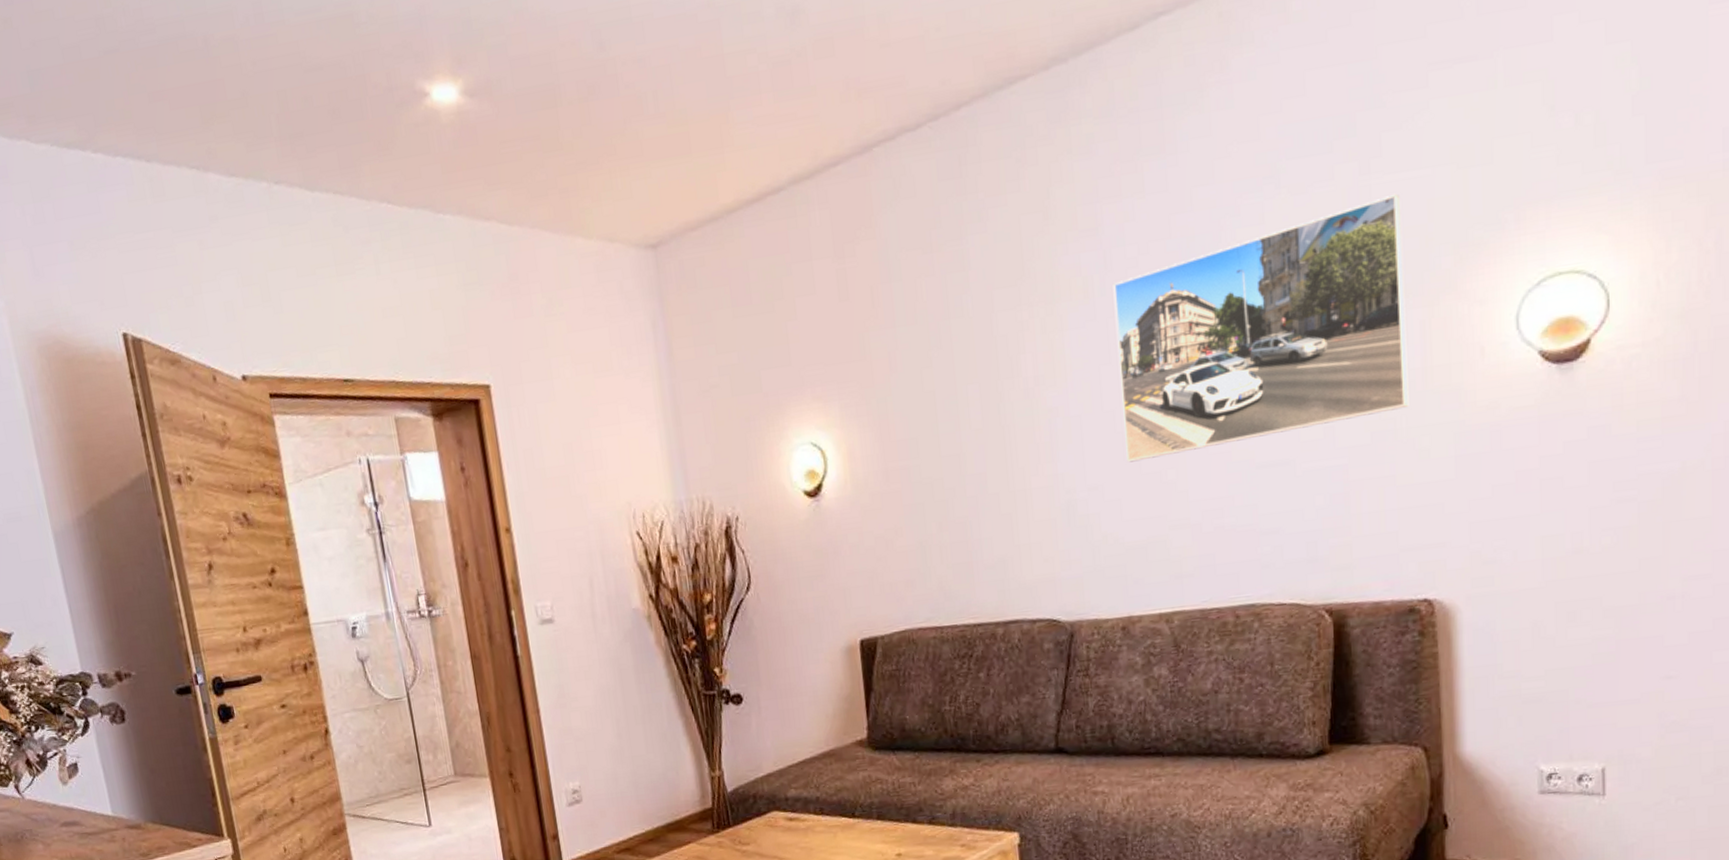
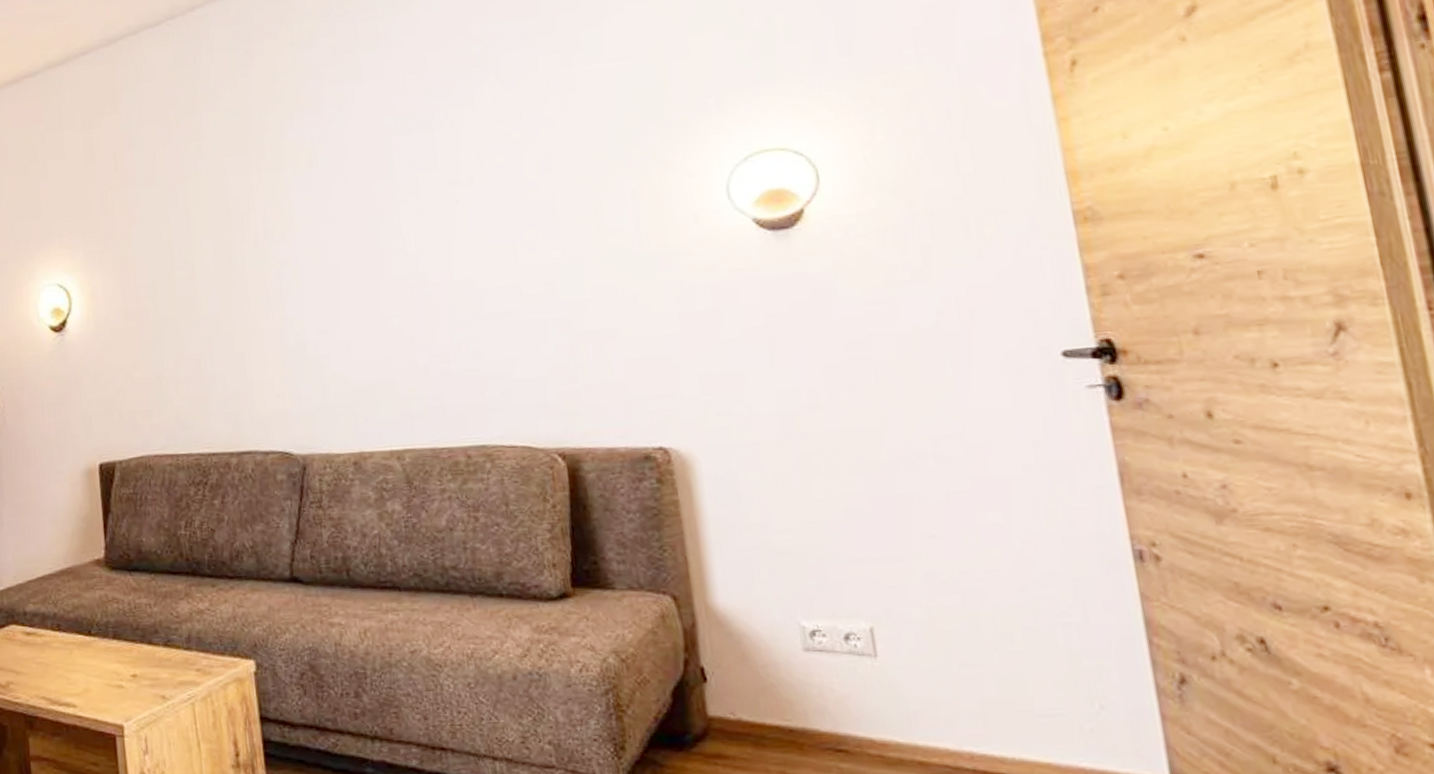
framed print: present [1113,193,1409,463] -> none [335,80,628,310]

